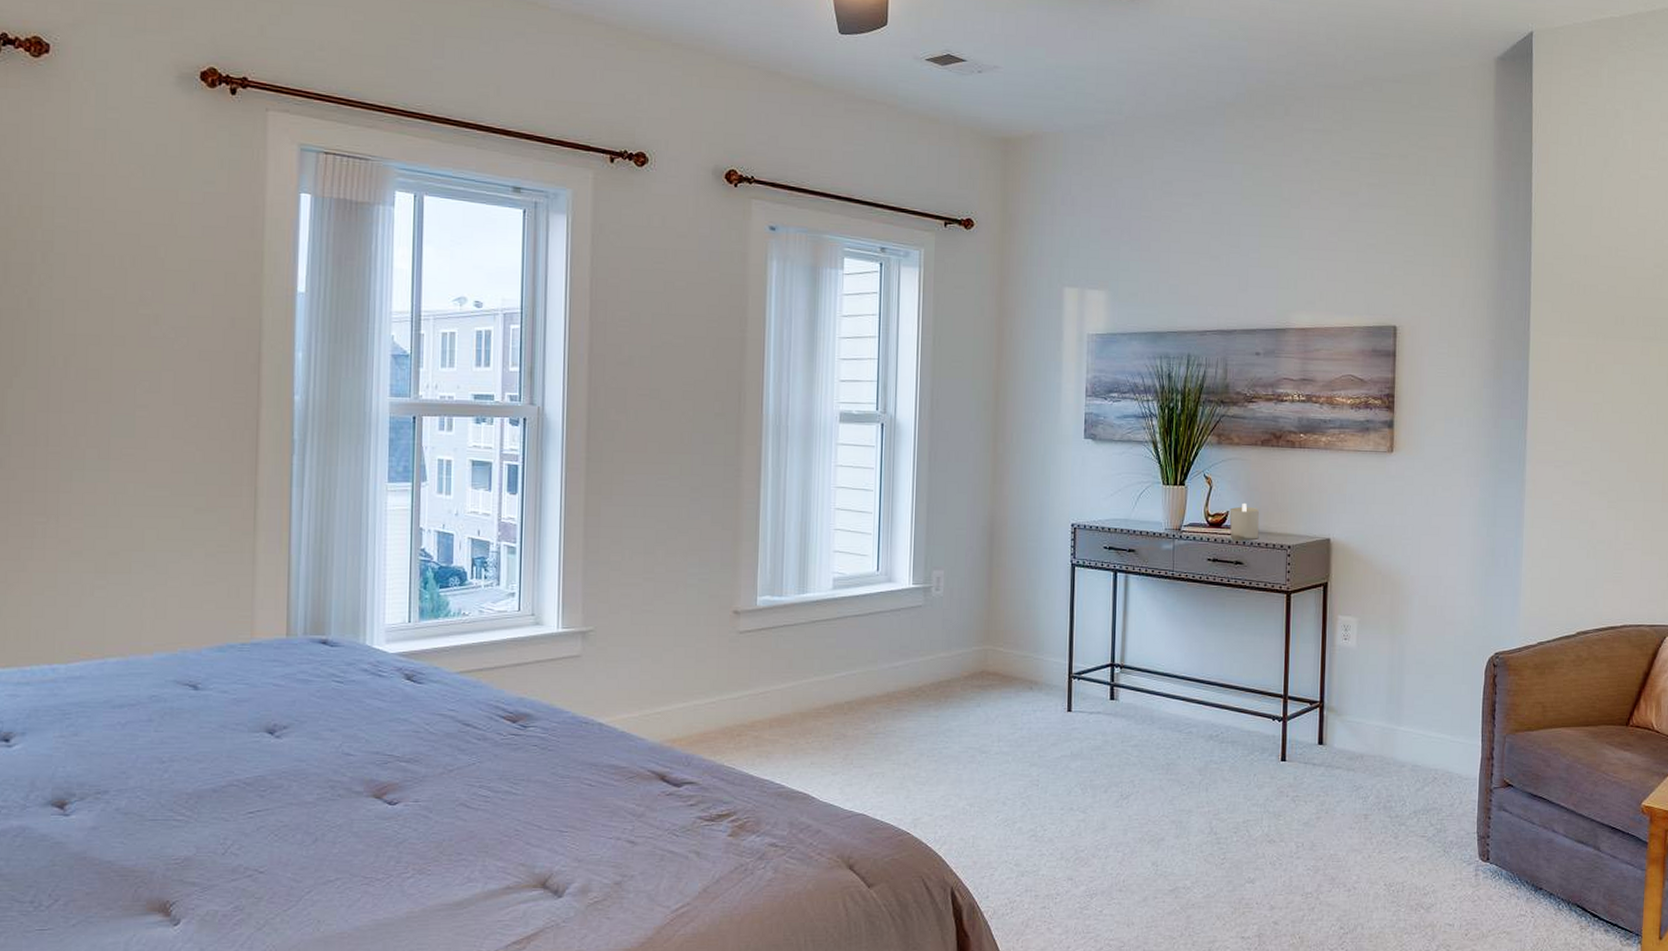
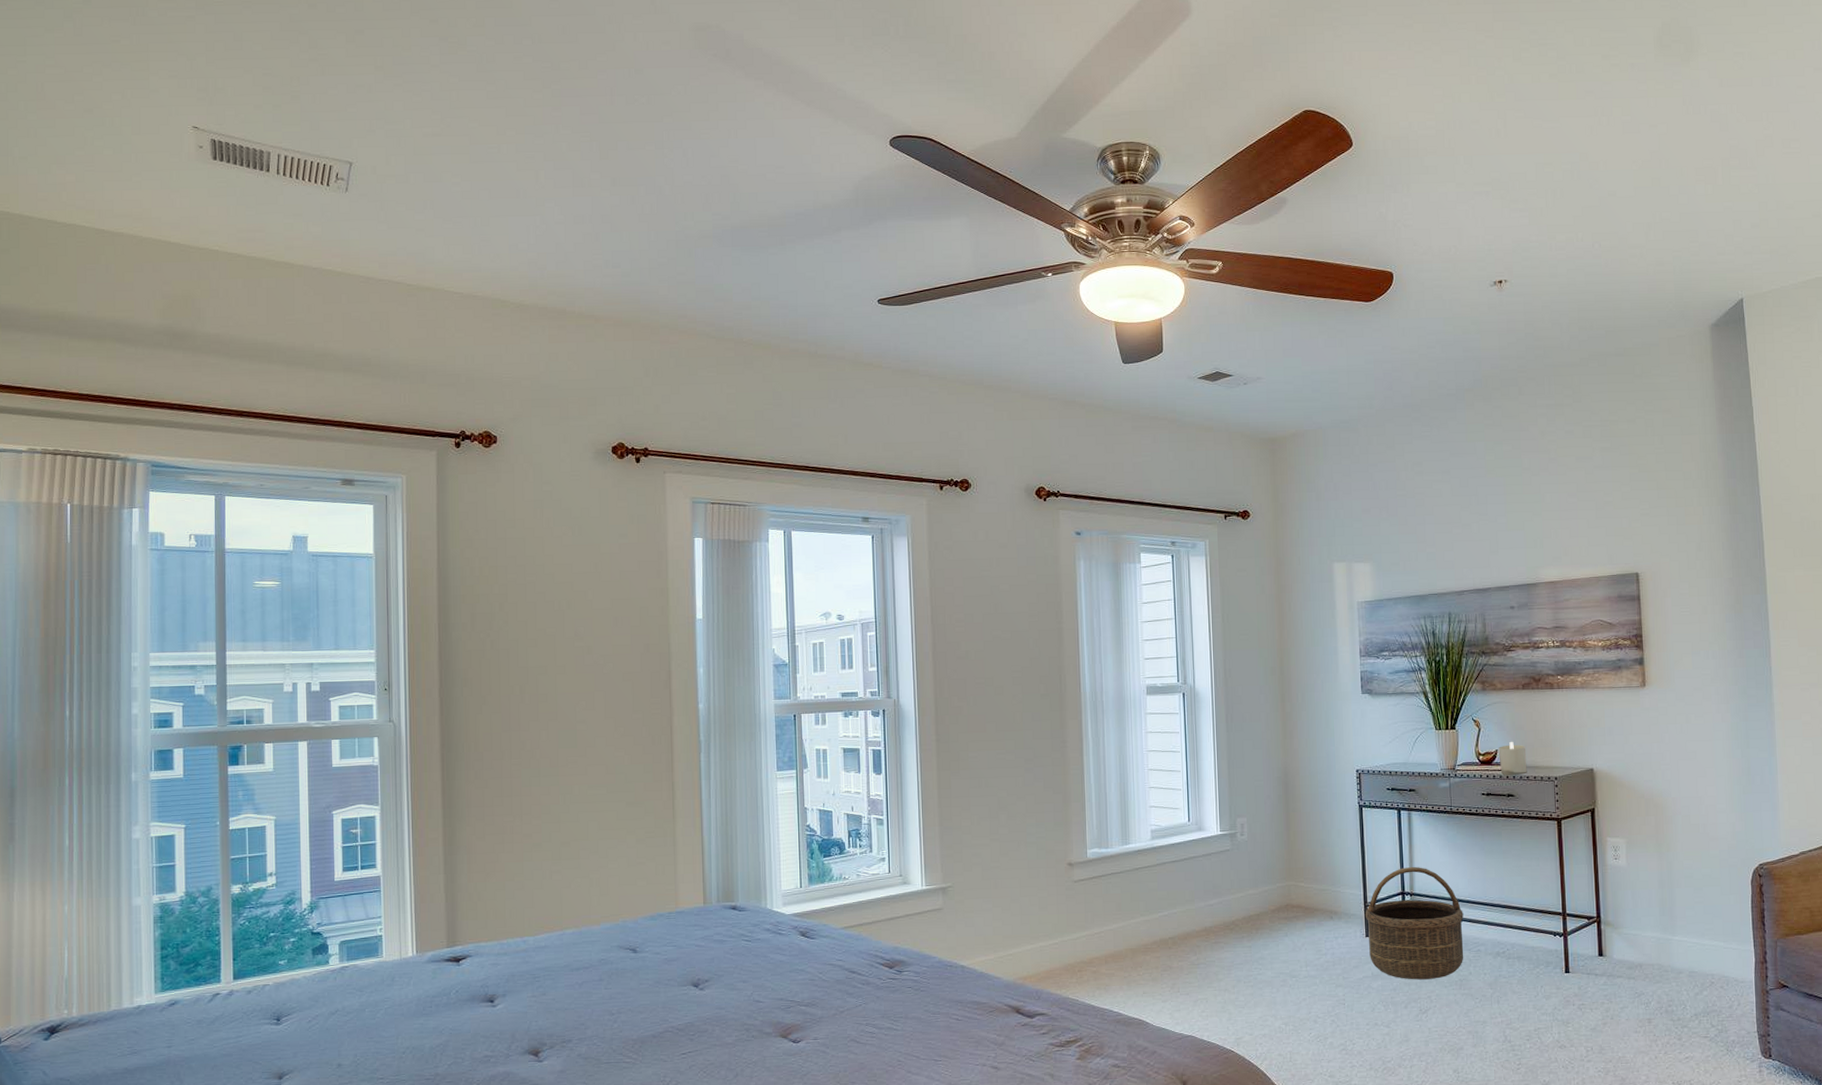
basket: none [1068,635,1177,762] -> present [1364,866,1464,980]

